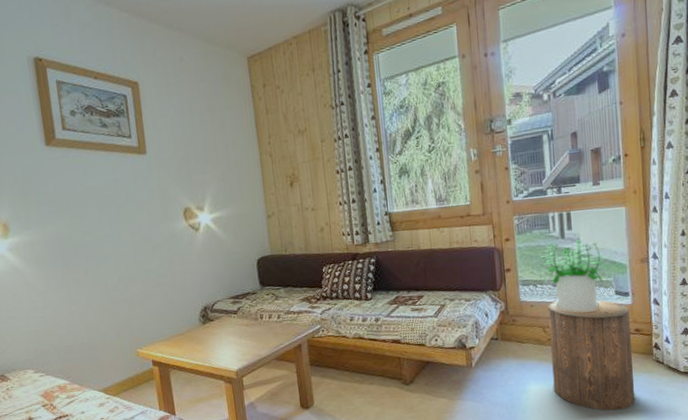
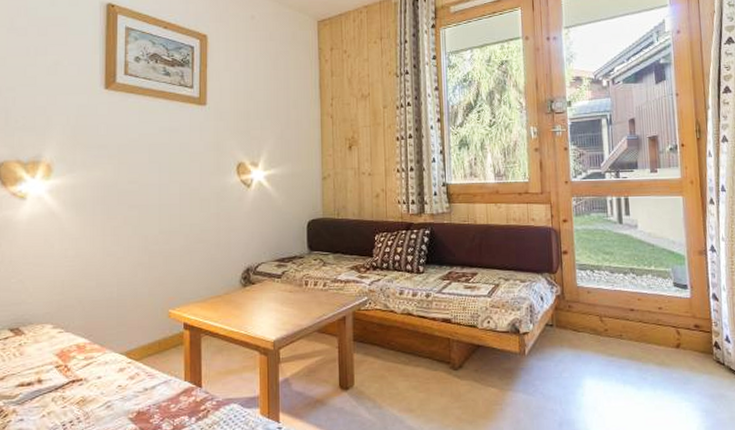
potted plant: present [541,239,610,313] -> none [598,225,668,303]
stool: present [548,300,636,411] -> none [605,290,696,414]

